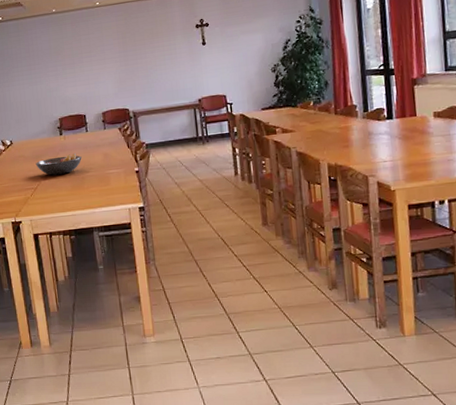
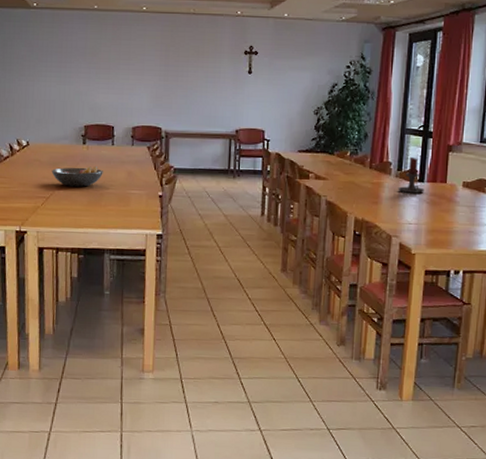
candle holder: none [367,96,395,133] -> present [398,156,425,193]

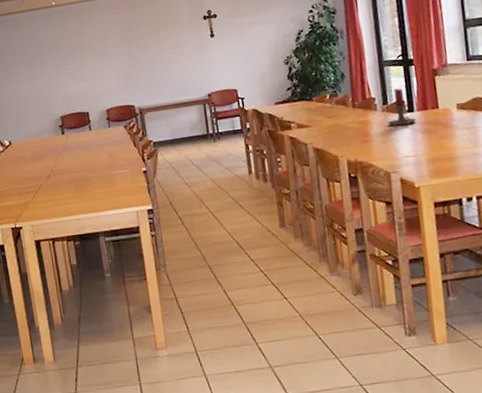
fruit bowl: present [51,166,103,187] -> none [36,154,86,177]

